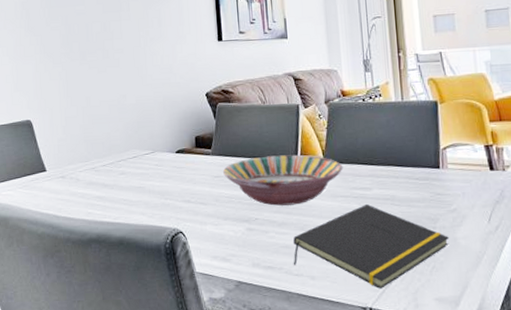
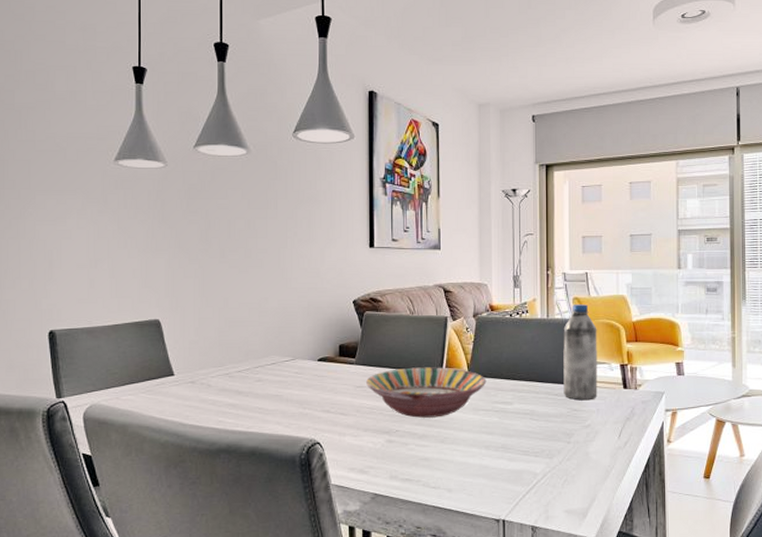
notepad: present [293,204,450,289] -> none [431,419,583,501]
water bottle: none [420,85,462,184] -> present [563,304,597,401]

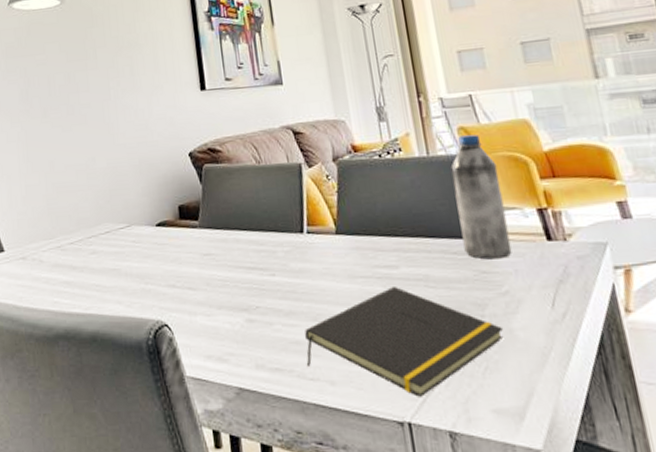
serving bowl: present [365,367,487,418] -> none [213,225,361,290]
notepad: none [431,419,583,501] -> present [304,287,504,397]

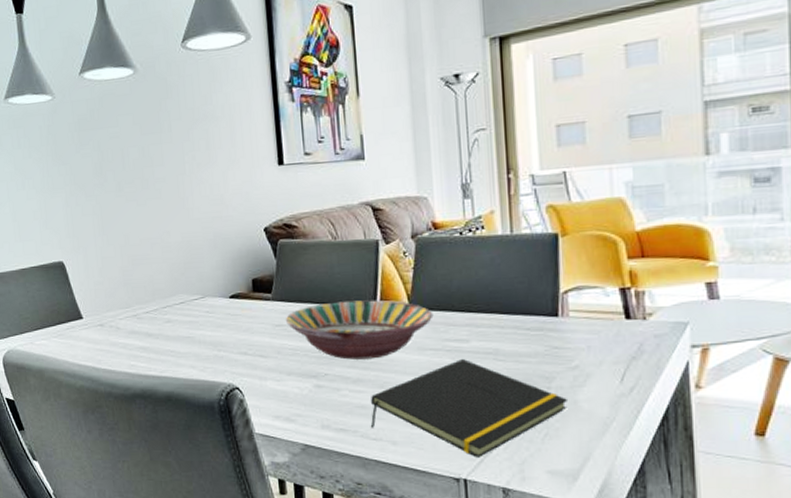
serving bowl: none [213,225,361,290] -> present [285,300,434,360]
water bottle: present [450,134,512,260] -> none [534,213,587,336]

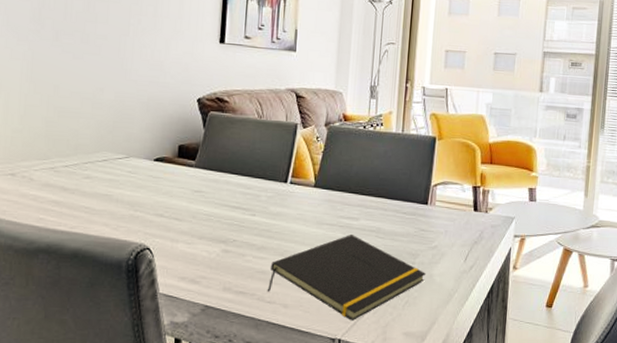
serving bowl: present [285,300,434,360] -> none [204,174,334,229]

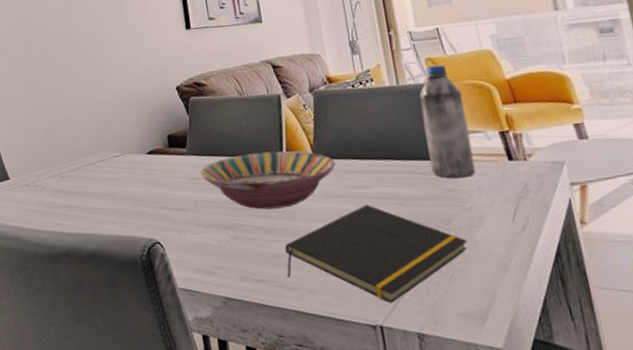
serving bowl: none [204,174,334,229] -> present [200,151,336,210]
water bottle: none [412,121,453,221] -> present [419,65,476,179]

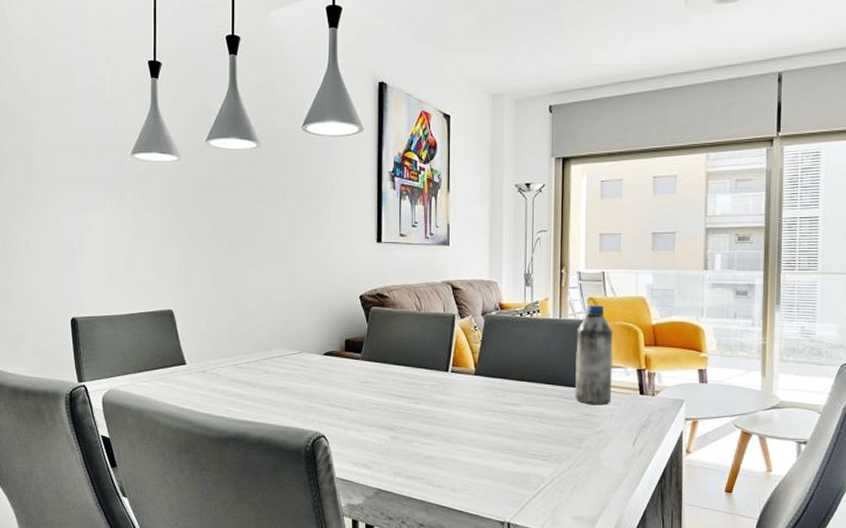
serving bowl: present [200,151,336,210] -> none [371,365,494,416]
notepad: present [284,205,468,303] -> none [435,420,594,504]

